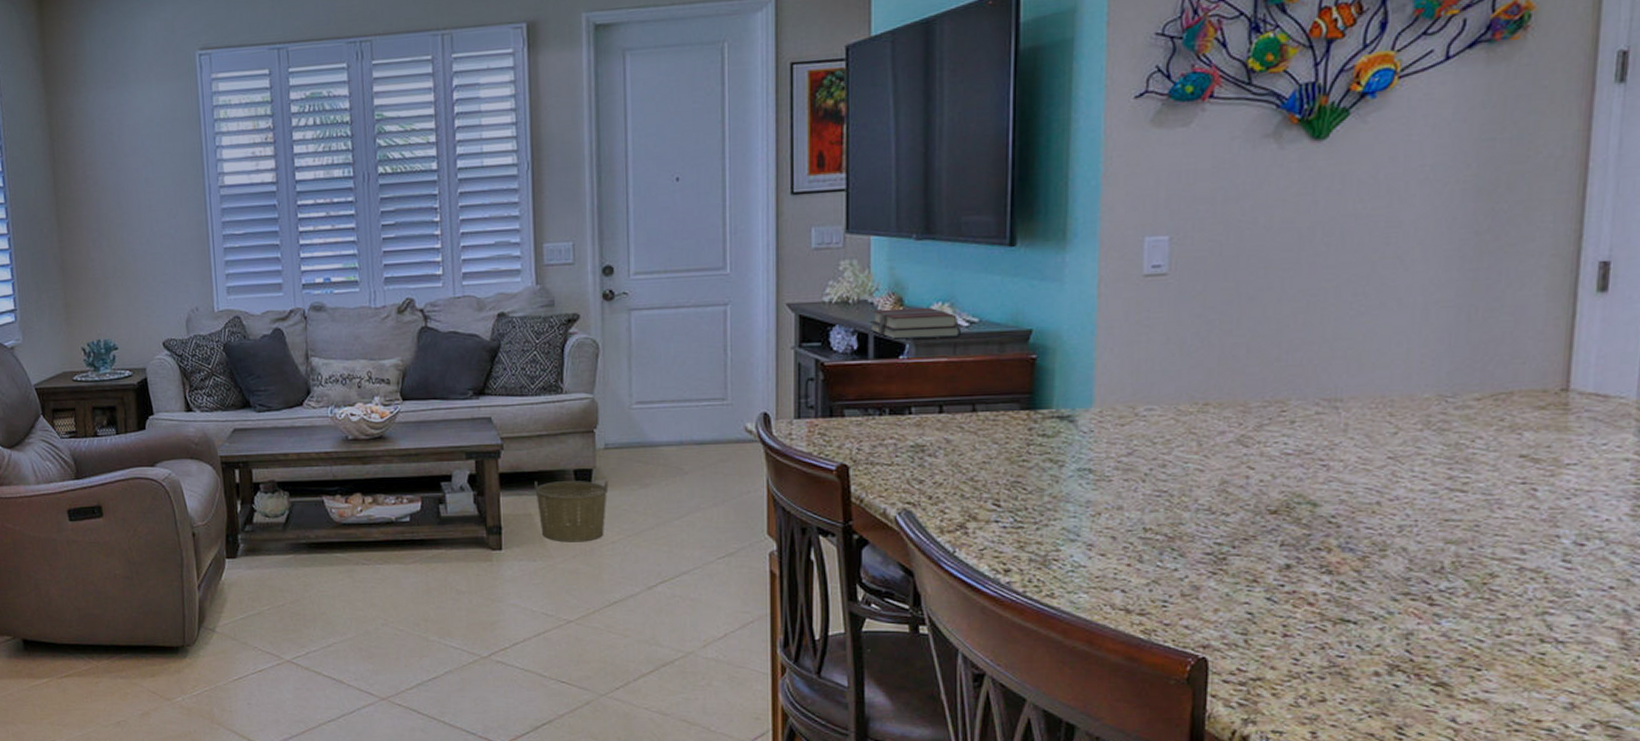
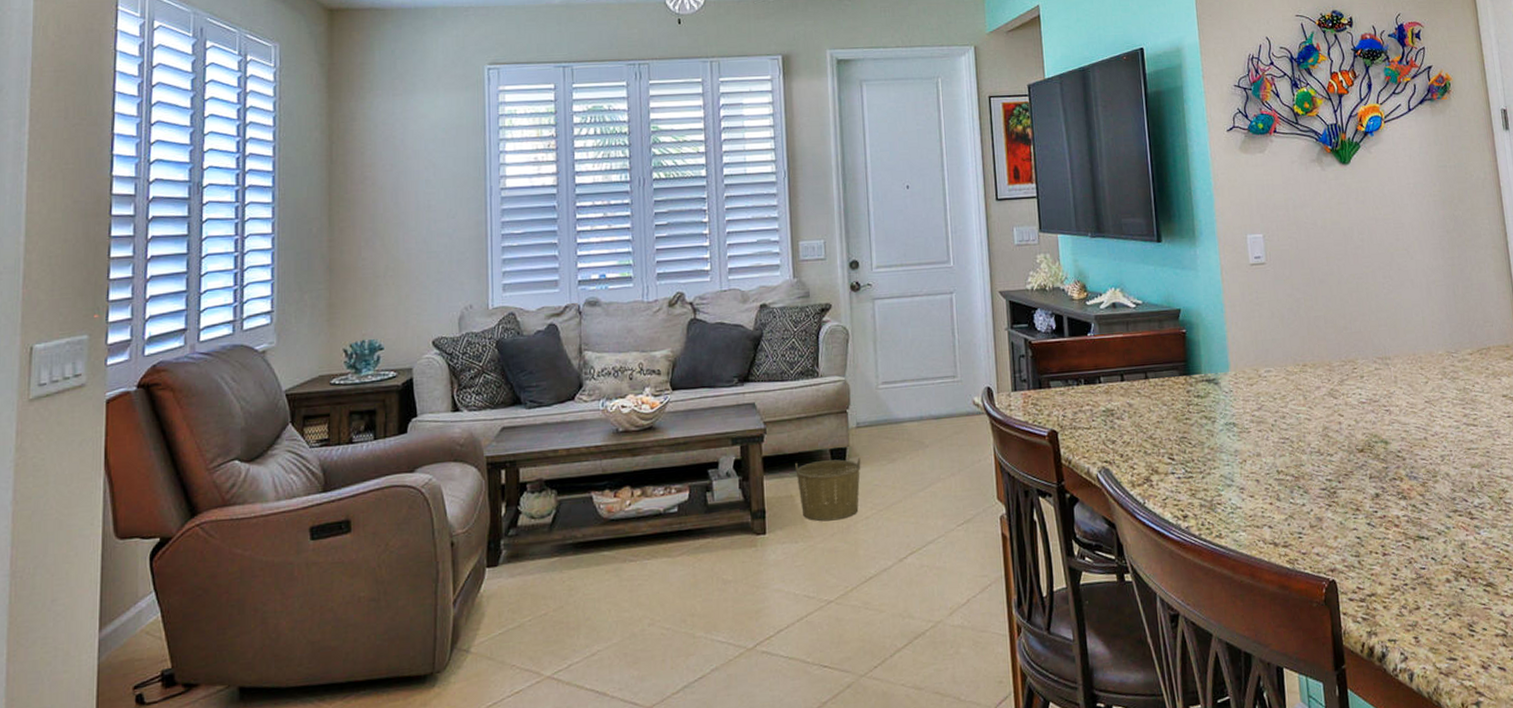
books: present [869,307,961,339] -> none [1062,292,1130,320]

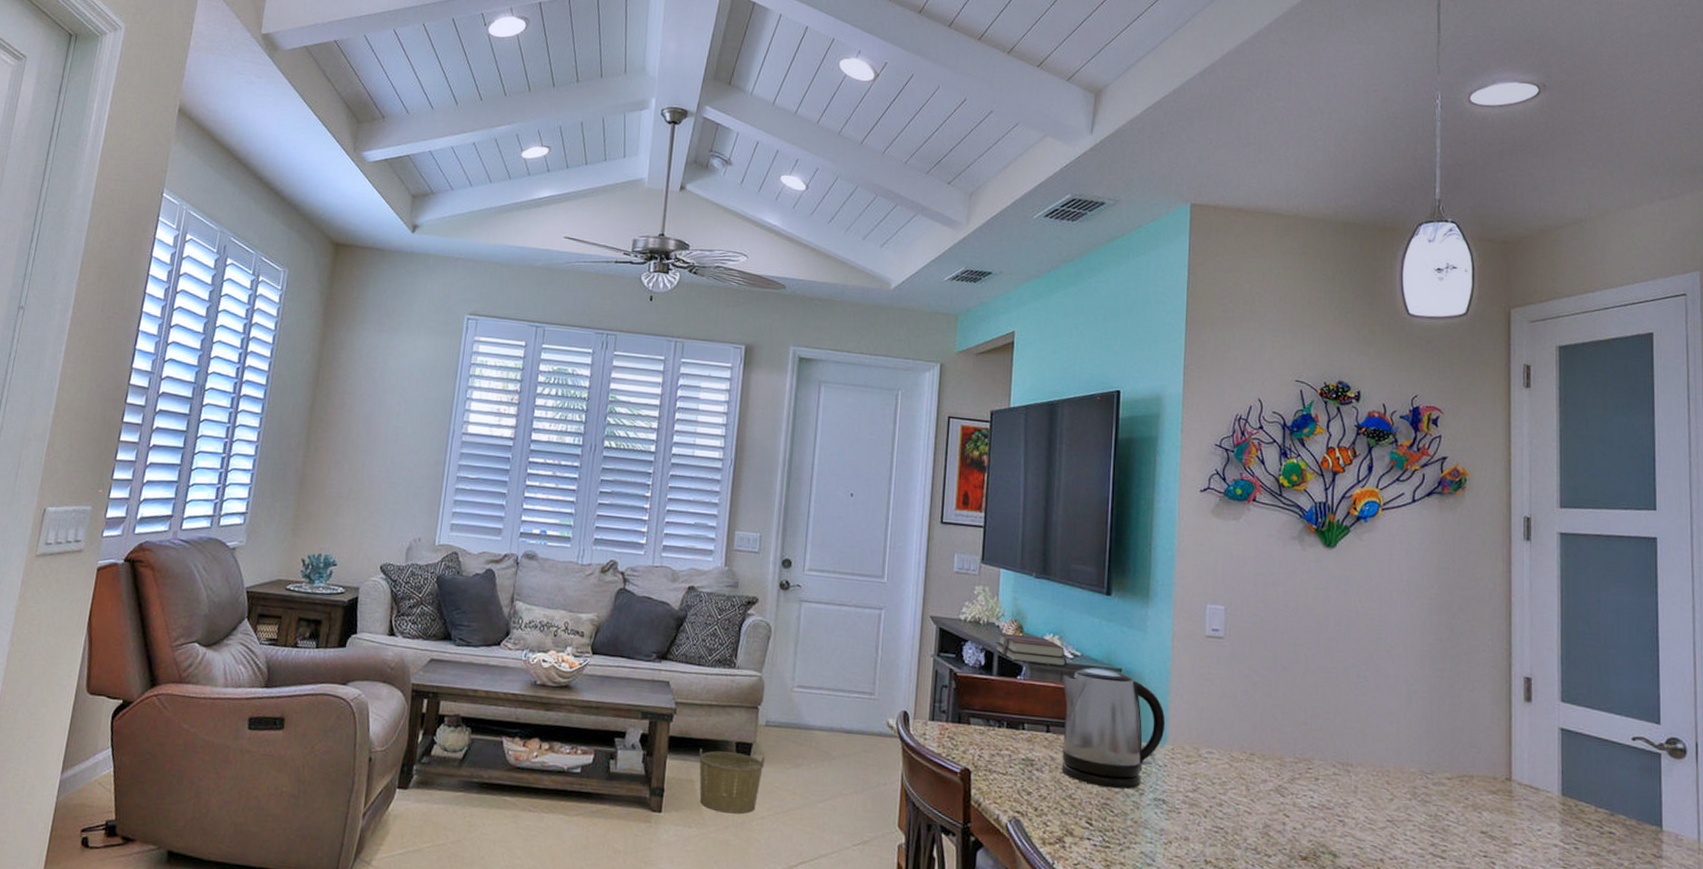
books: none [1062,292,1130,320] -> present [994,632,1067,666]
kettle: none [1129,310,1226,422] -> present [1061,667,1166,789]

